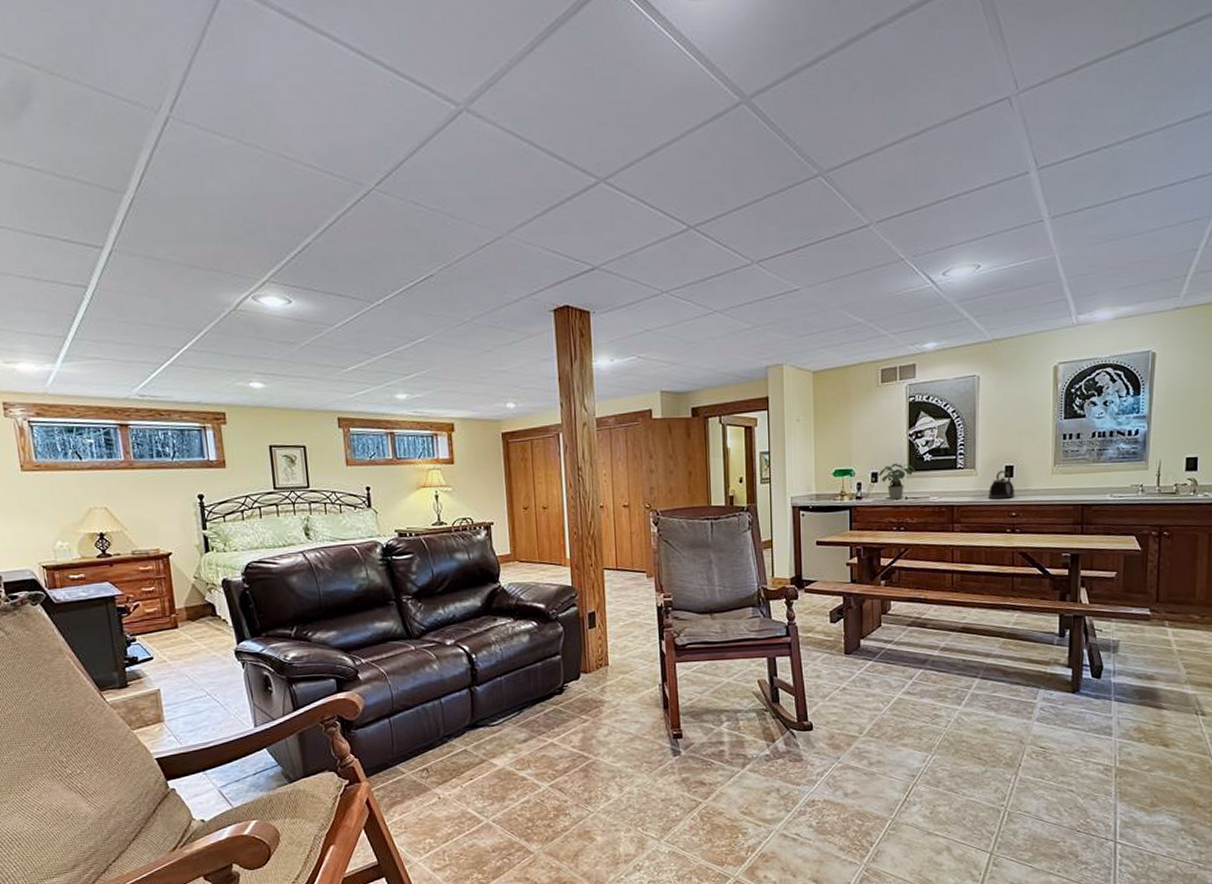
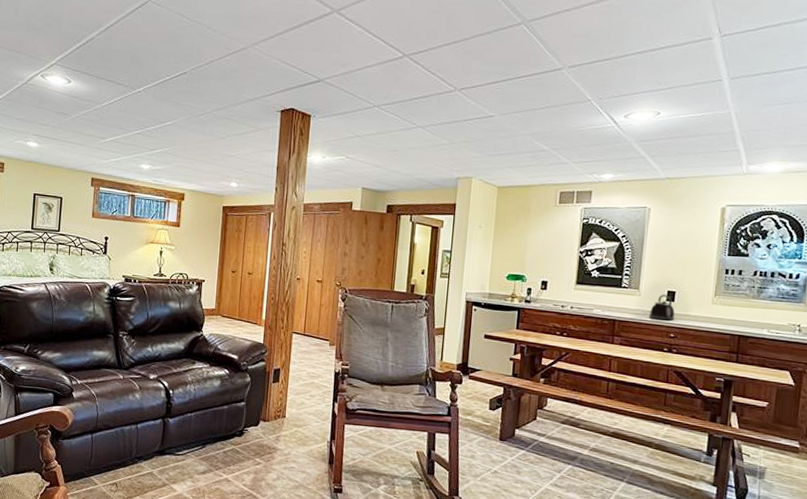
potted plant: present [878,463,916,500] -> none [548,275,583,308]

